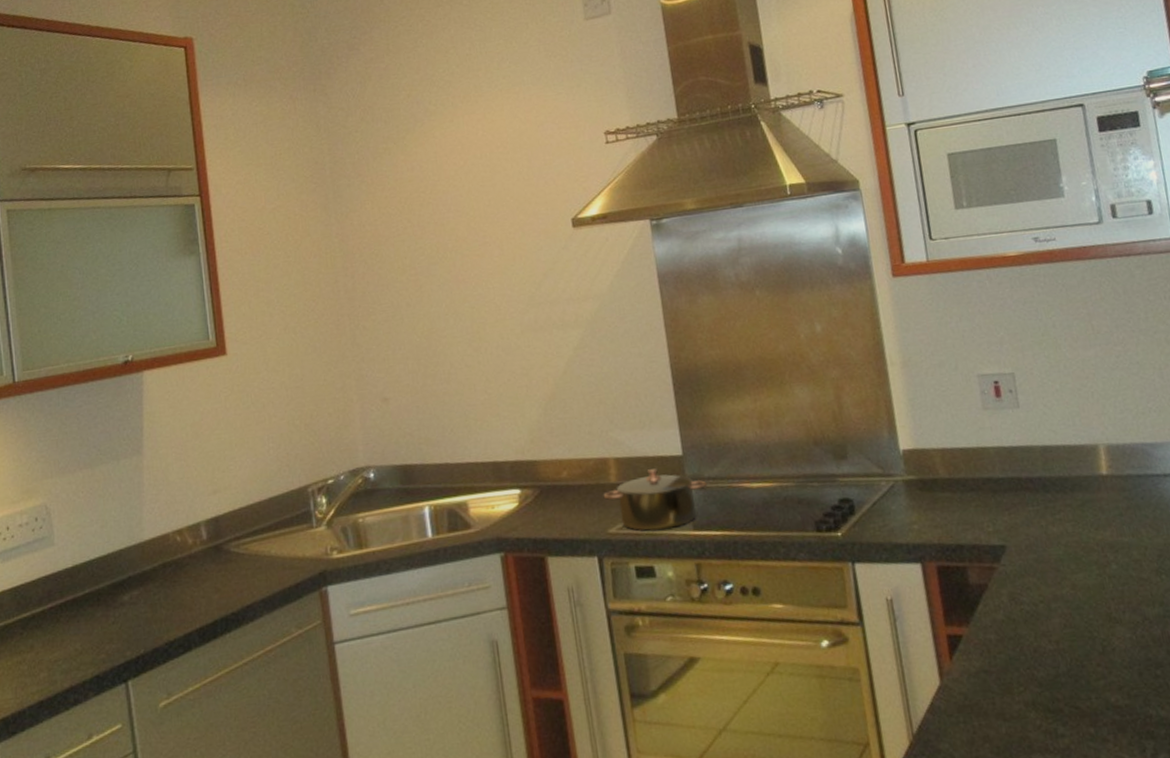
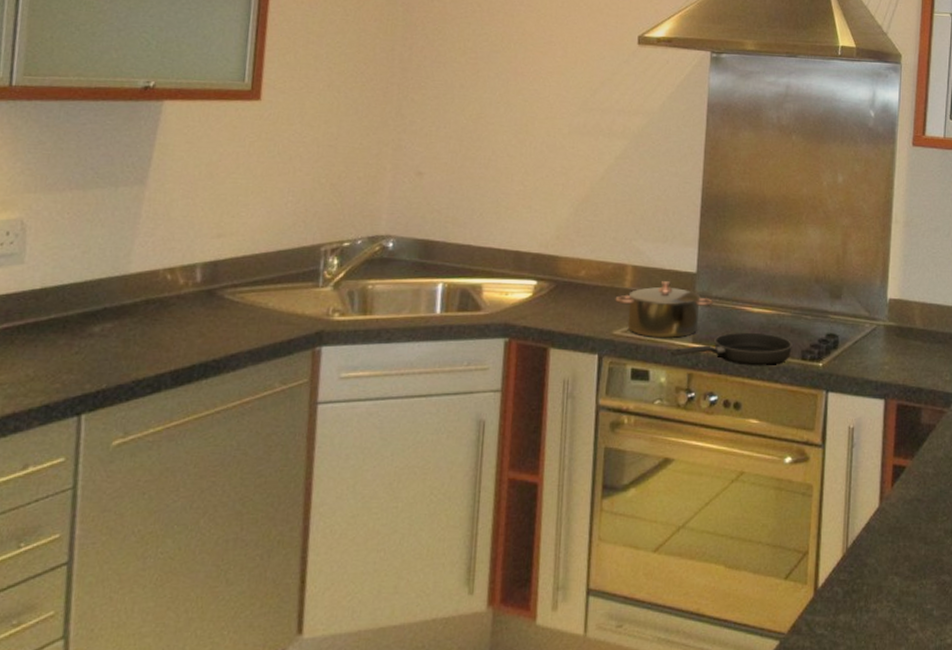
frying pan: none [672,509,804,548] -> present [670,332,792,366]

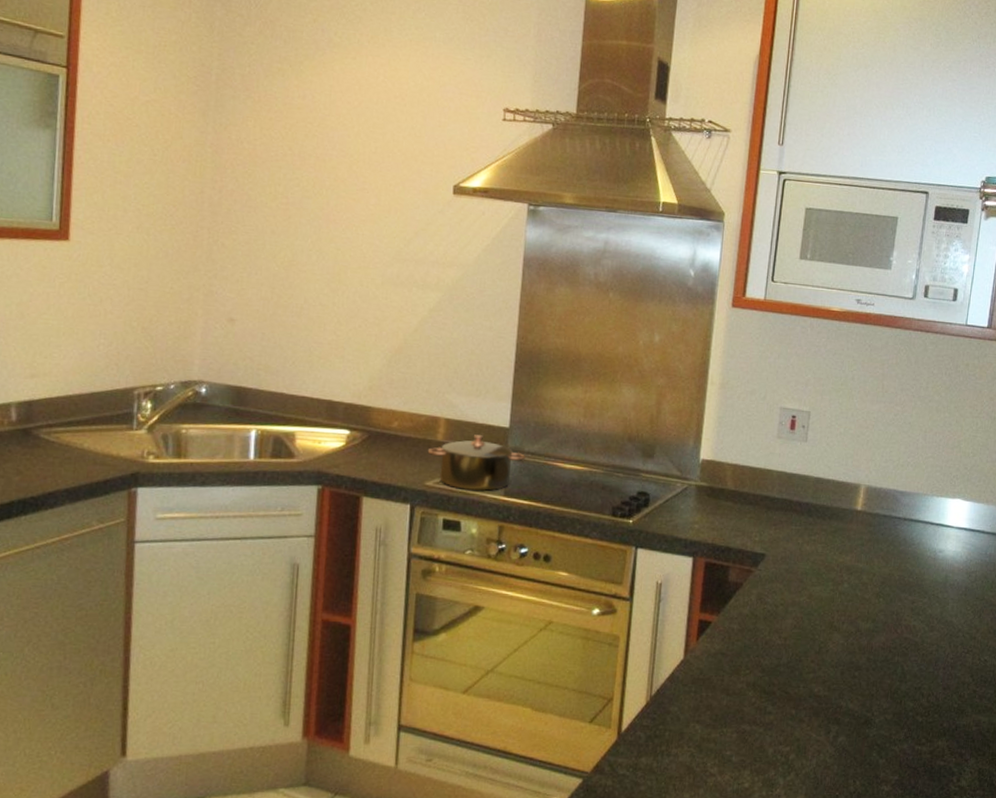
frying pan: present [670,332,792,366] -> none [481,487,603,521]

